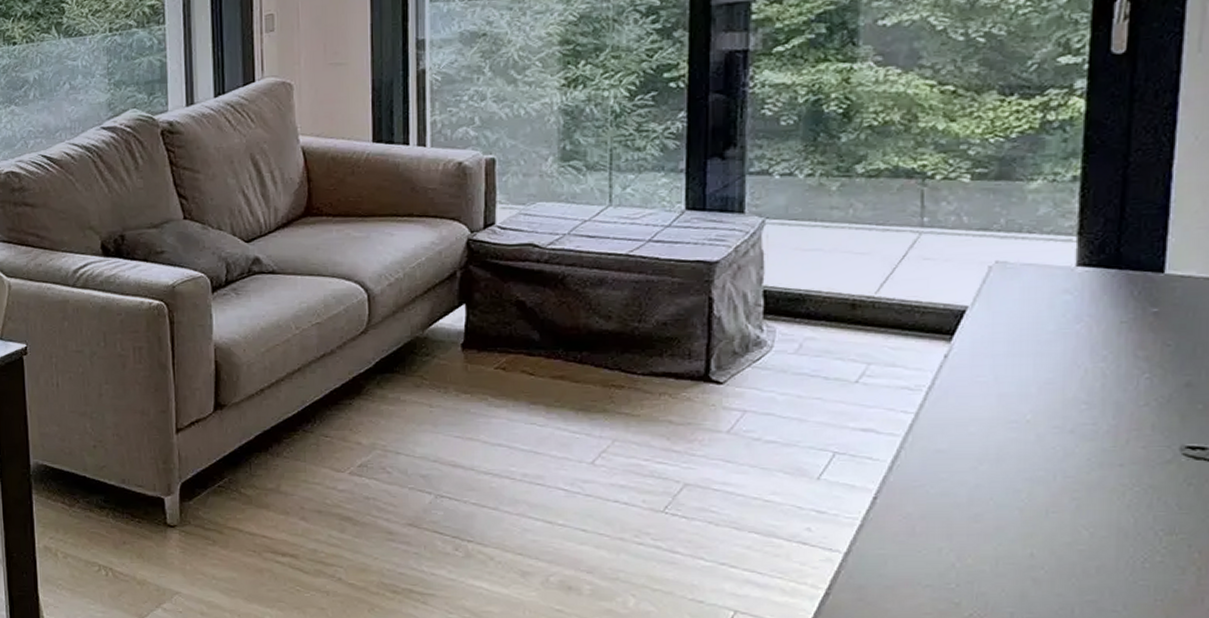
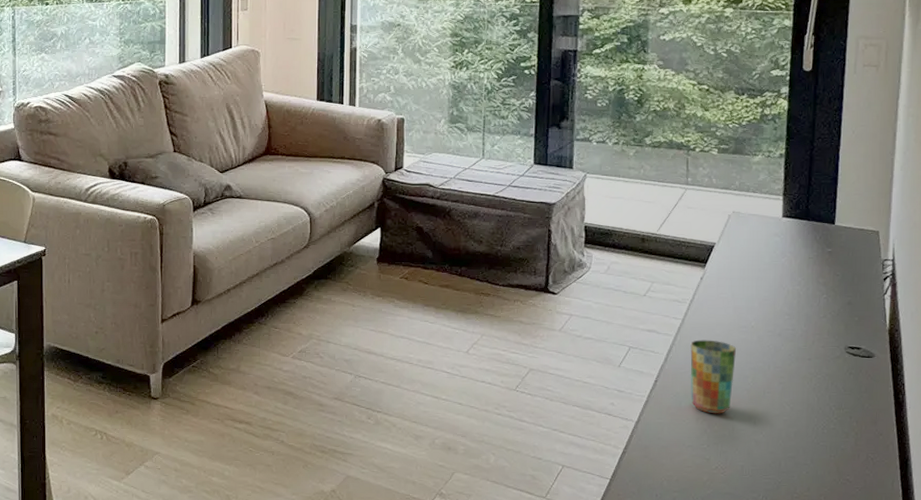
cup: none [928,440,1001,542] -> present [690,340,736,414]

